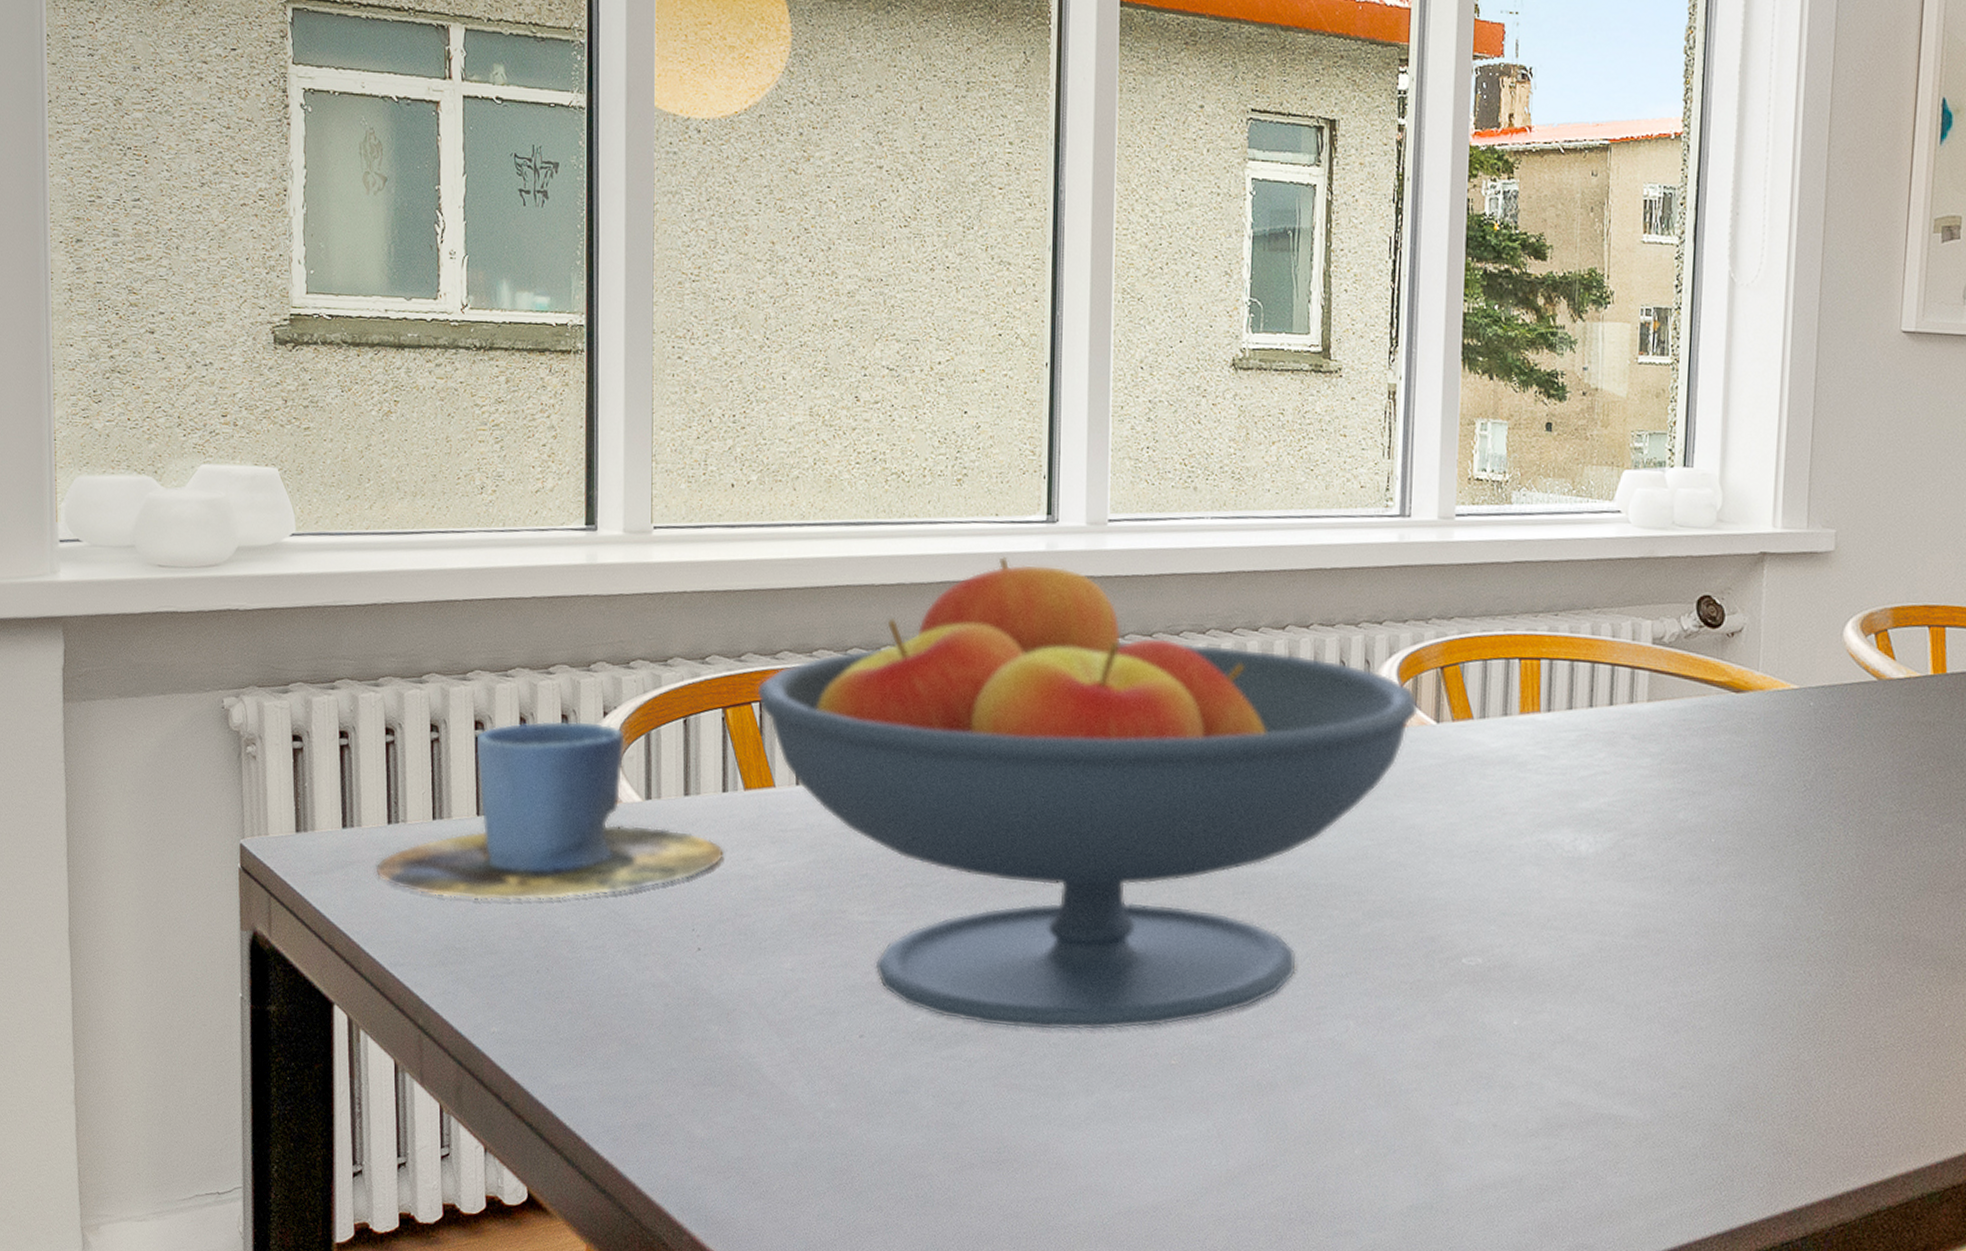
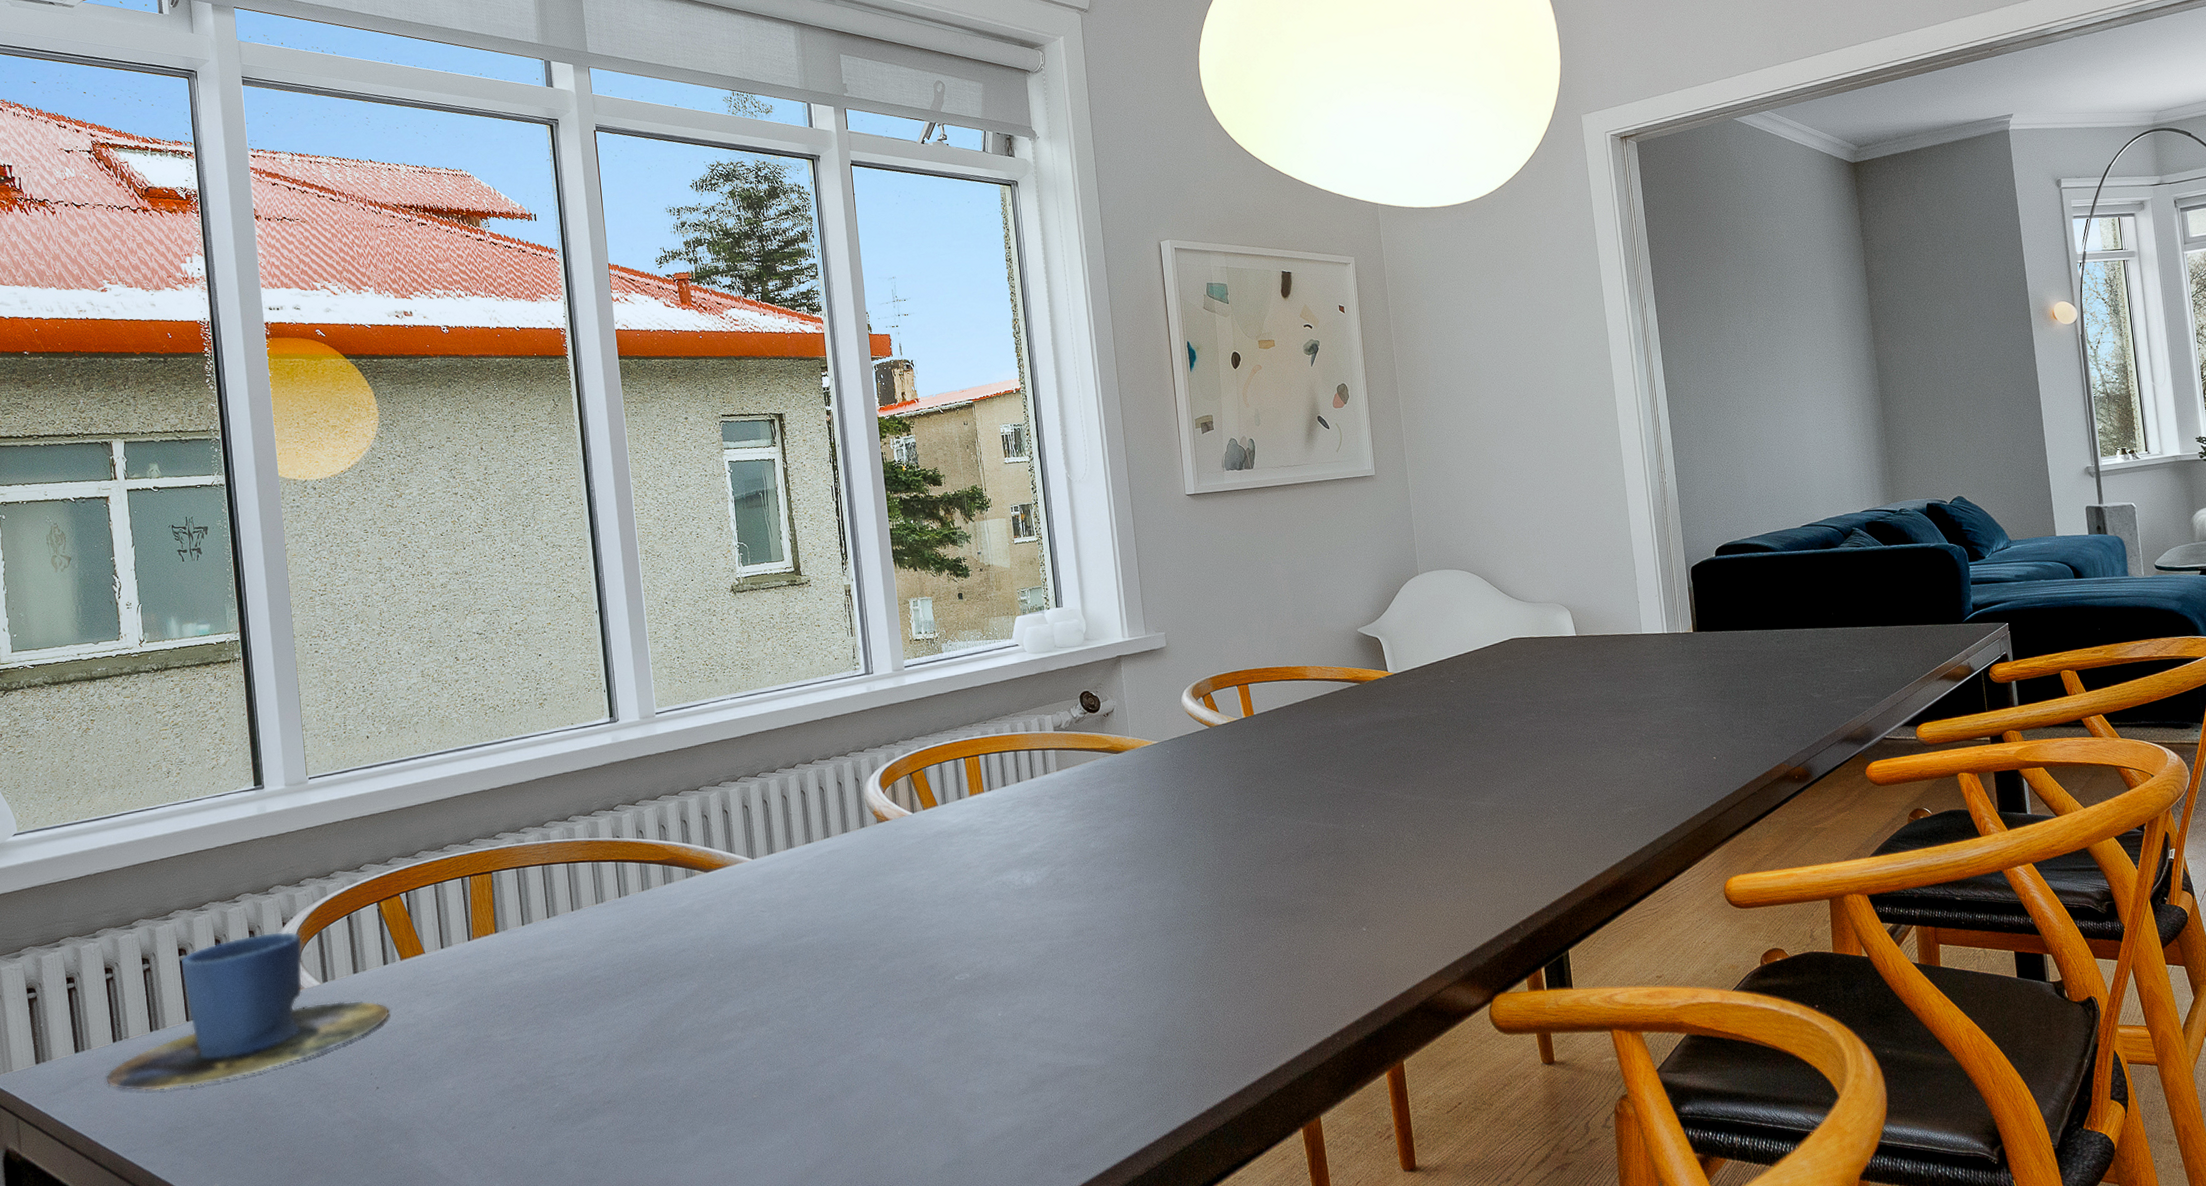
fruit bowl: present [757,557,1419,1031] -> none [403,752,899,1100]

